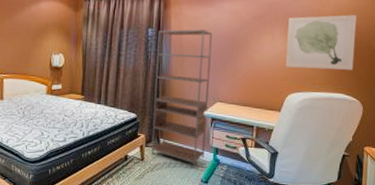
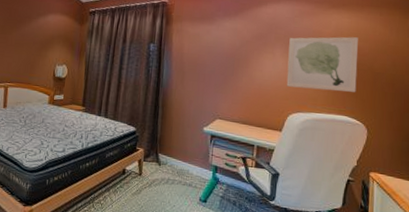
shelving unit: present [151,29,213,168] -> none [149,45,213,185]

